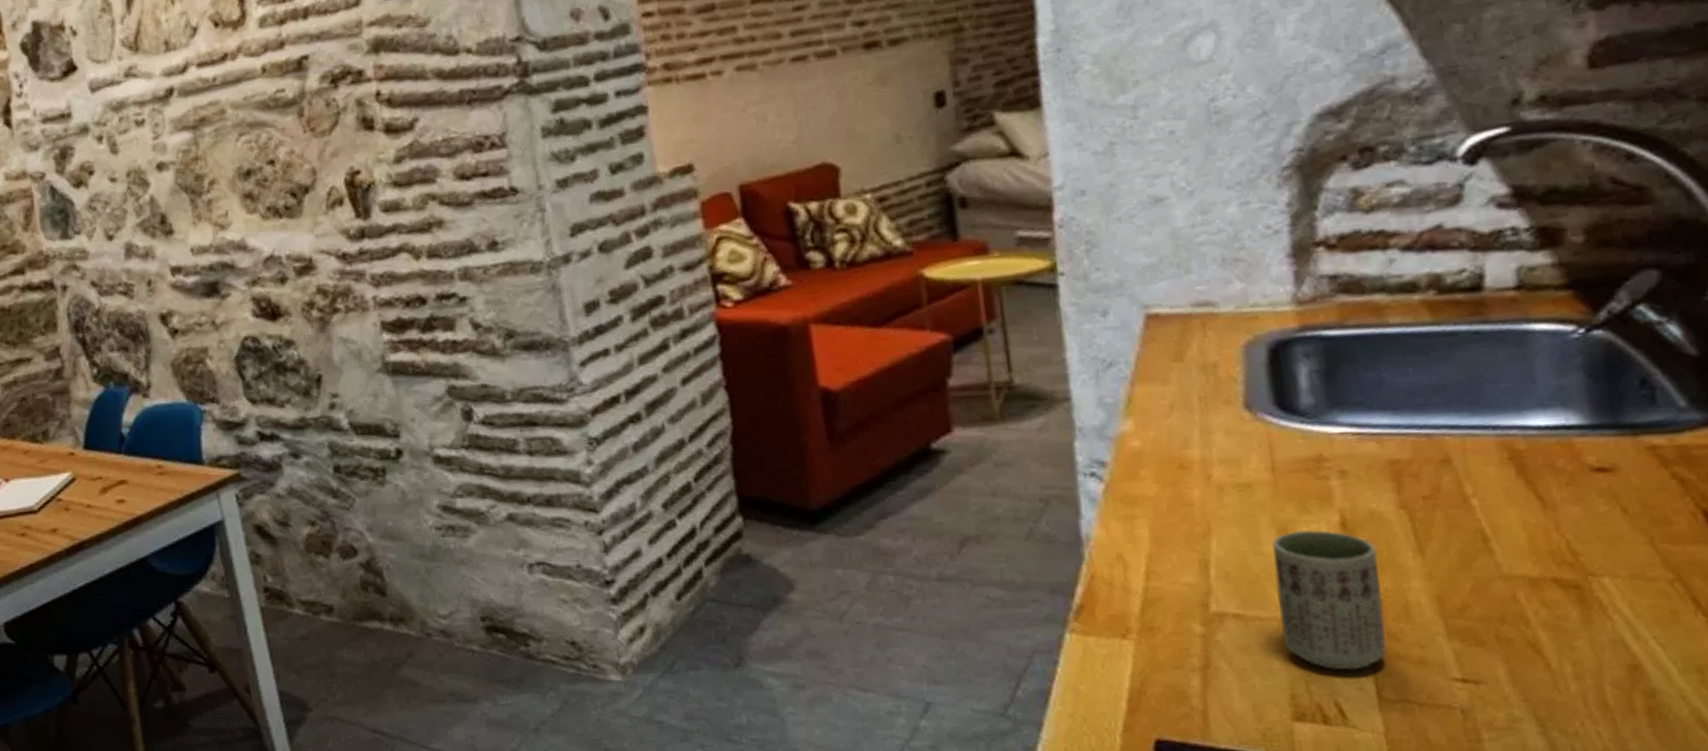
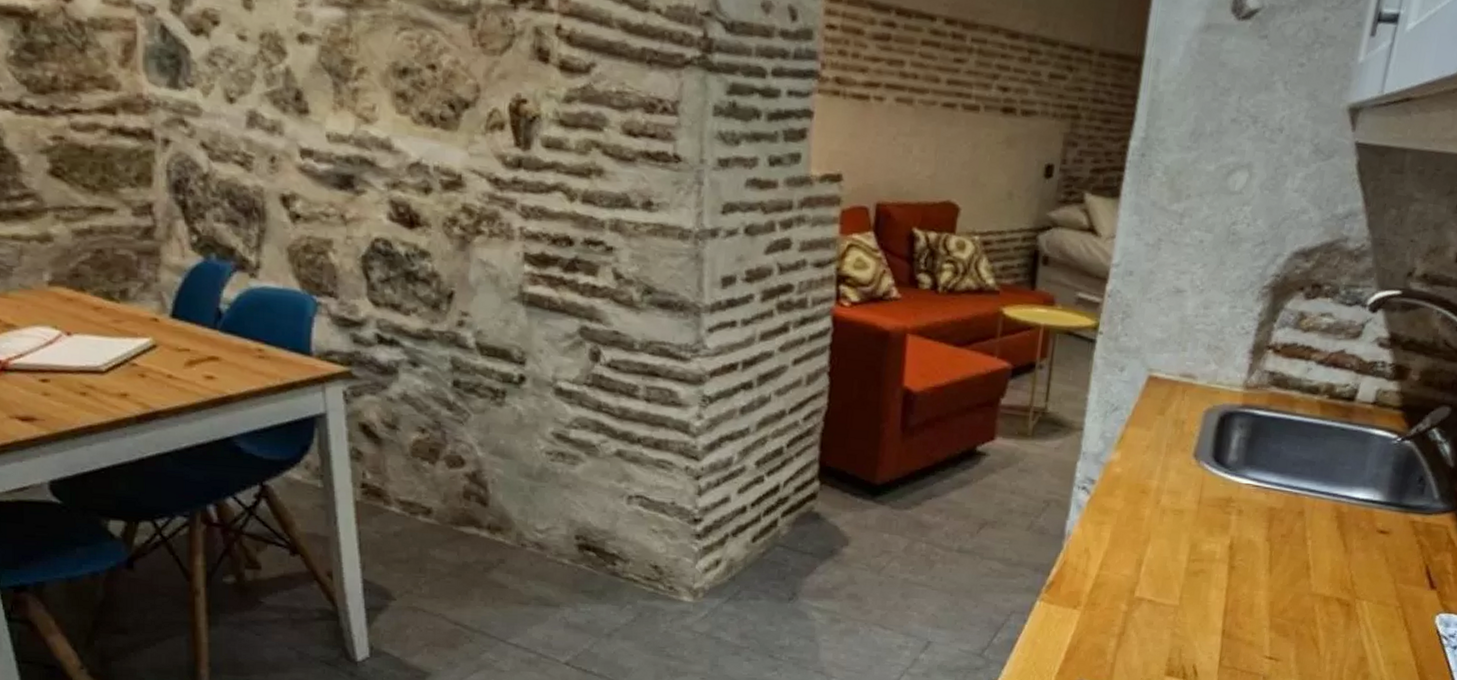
cup: present [1272,530,1387,671] -> none [1174,547,1246,645]

